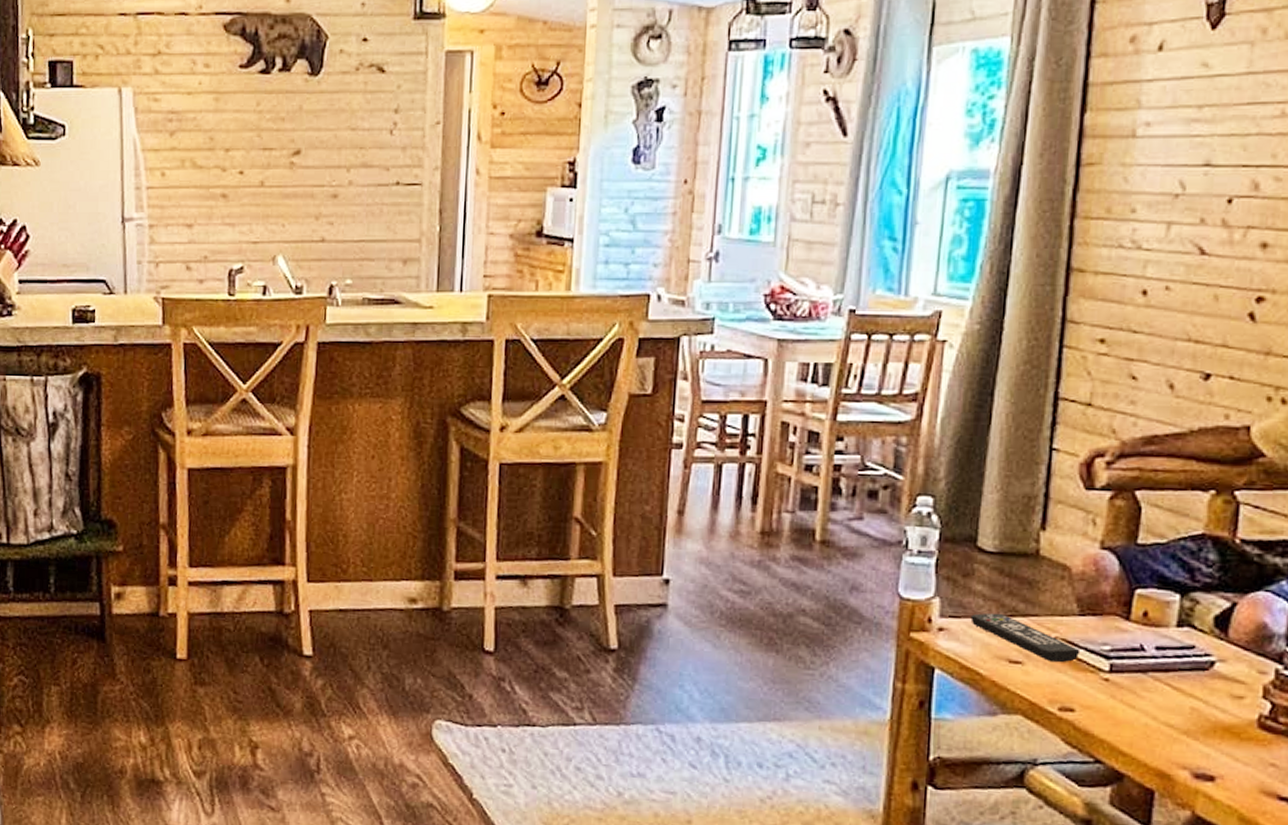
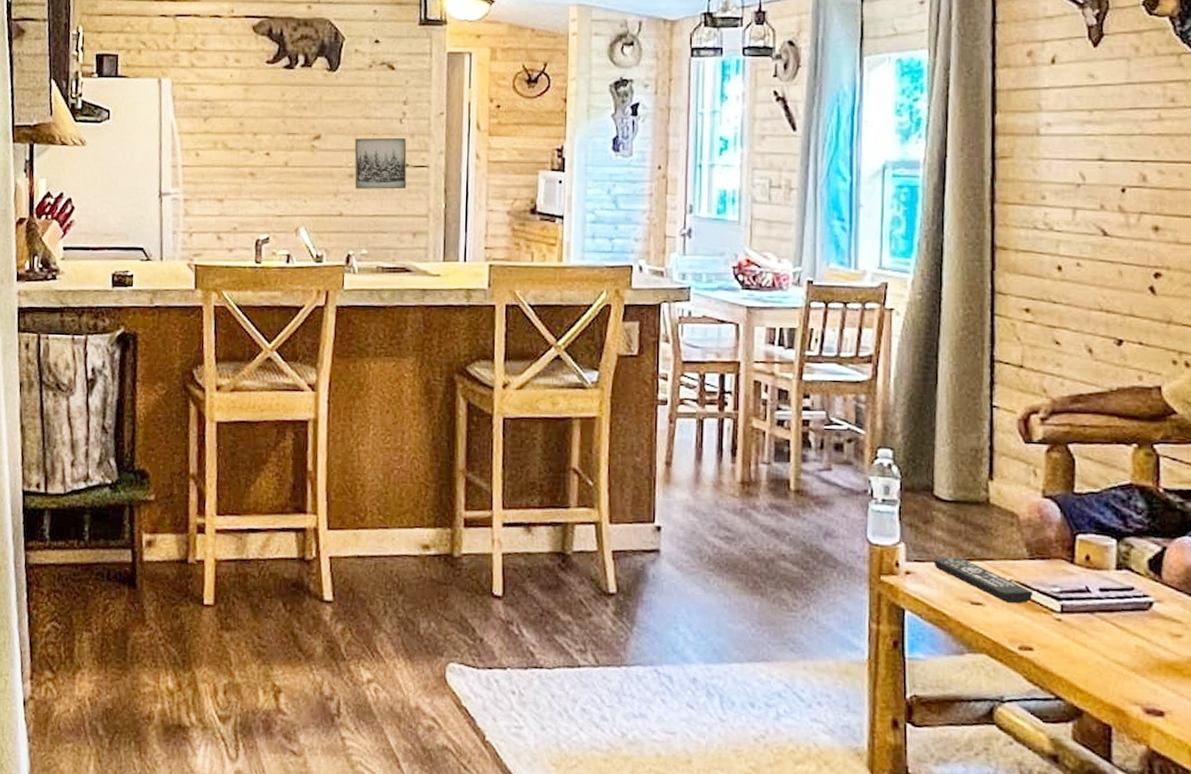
wall art: none [338,151,398,211] -> present [354,137,407,189]

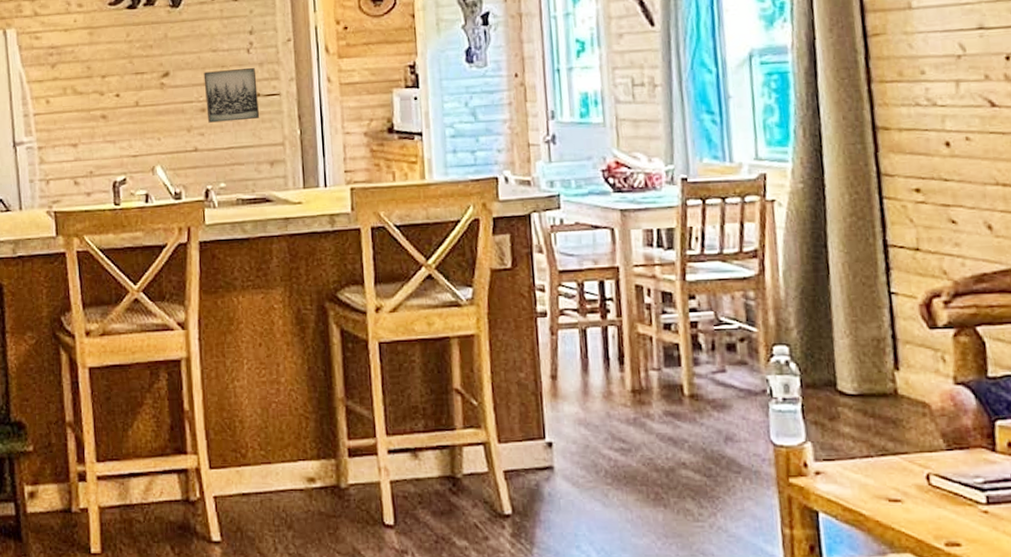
remote control: present [933,557,1034,604] -> none [844,453,955,498]

